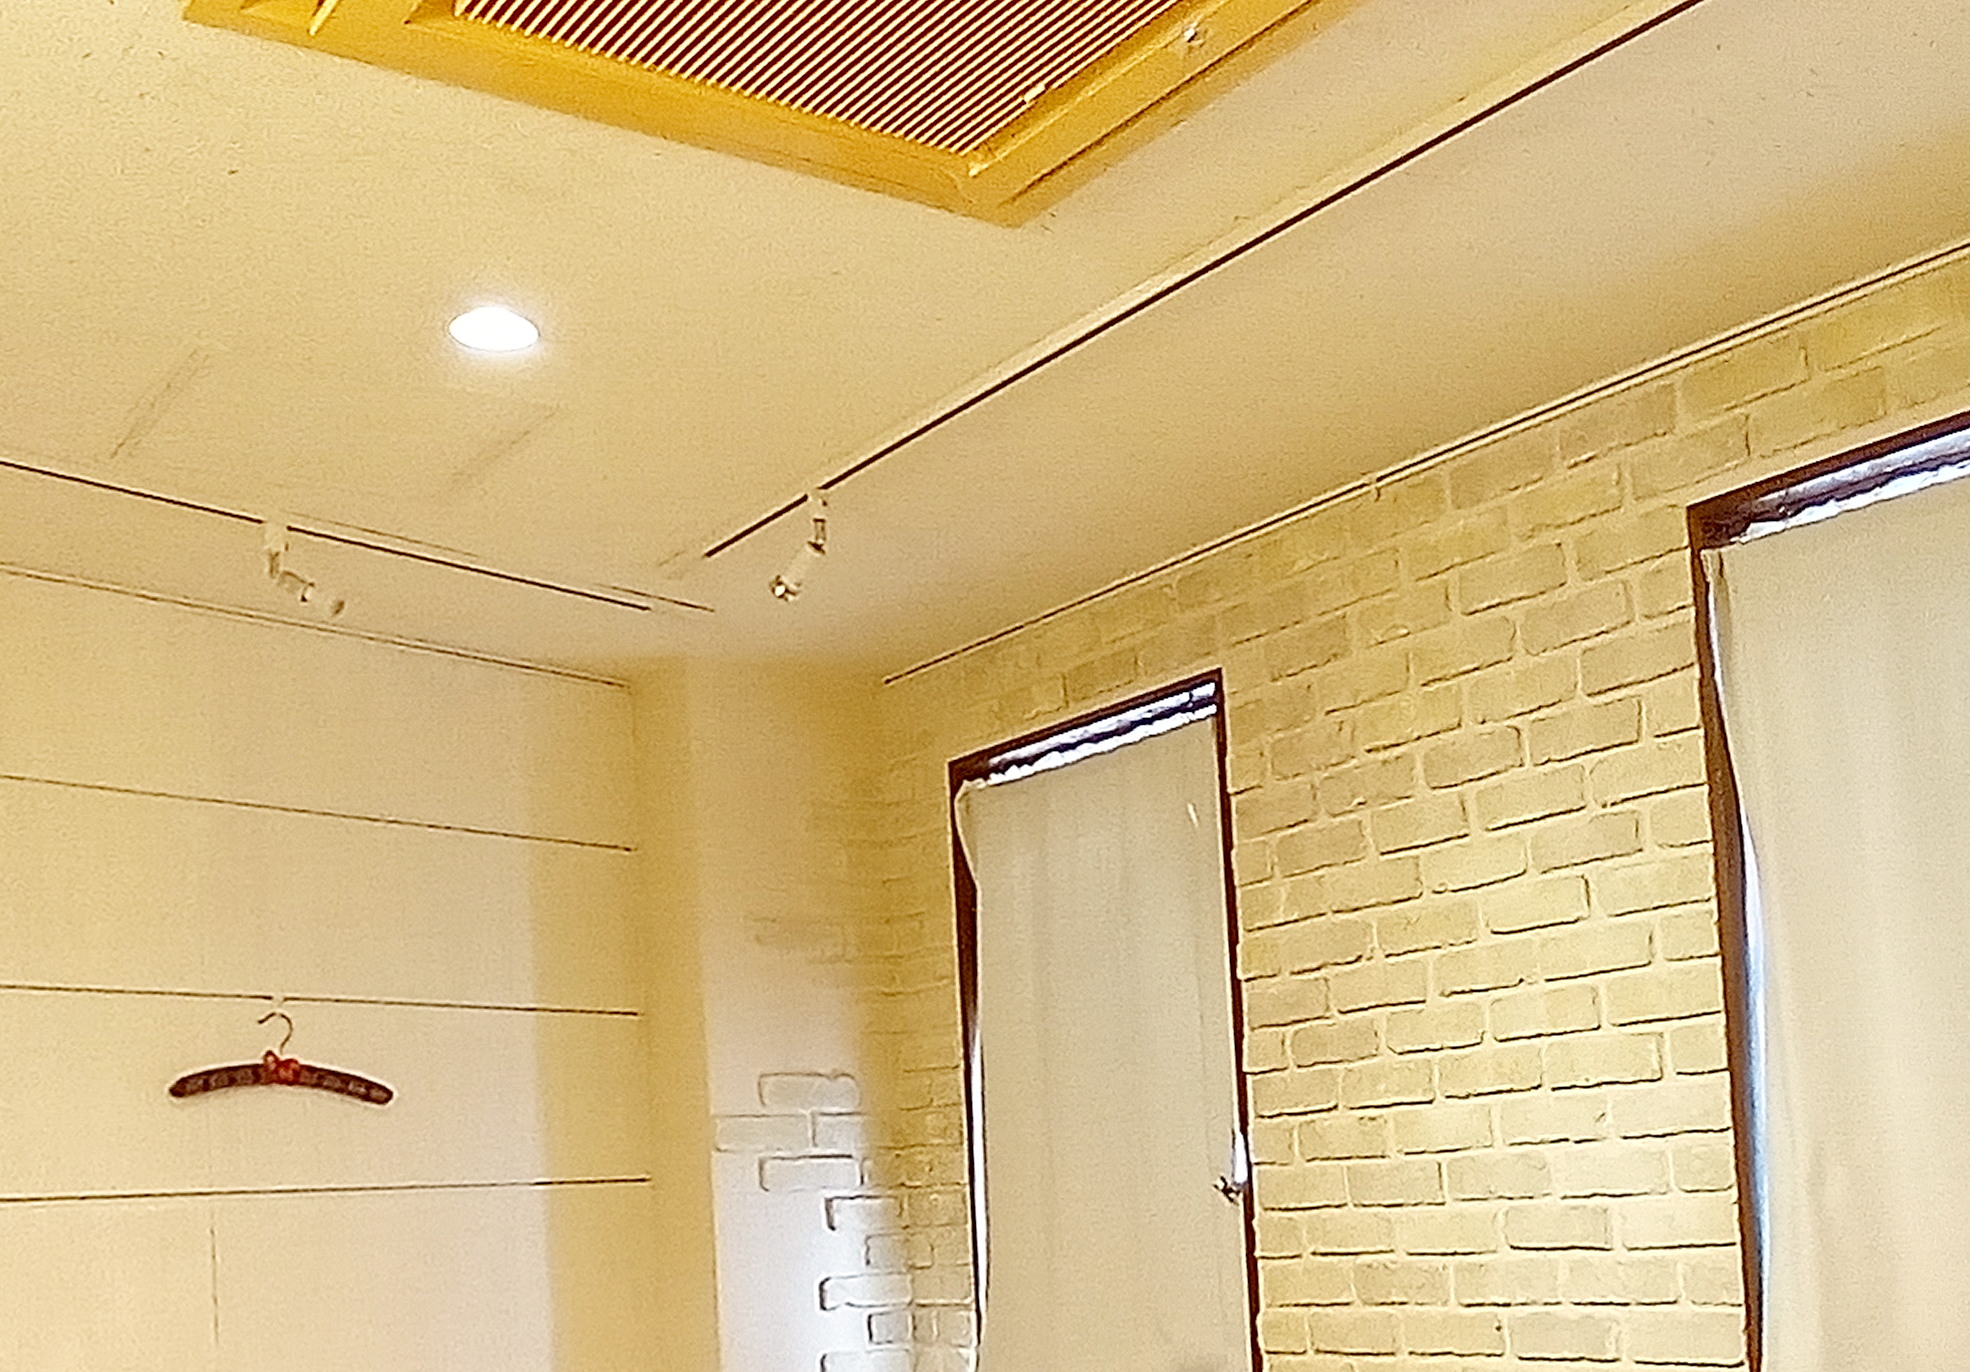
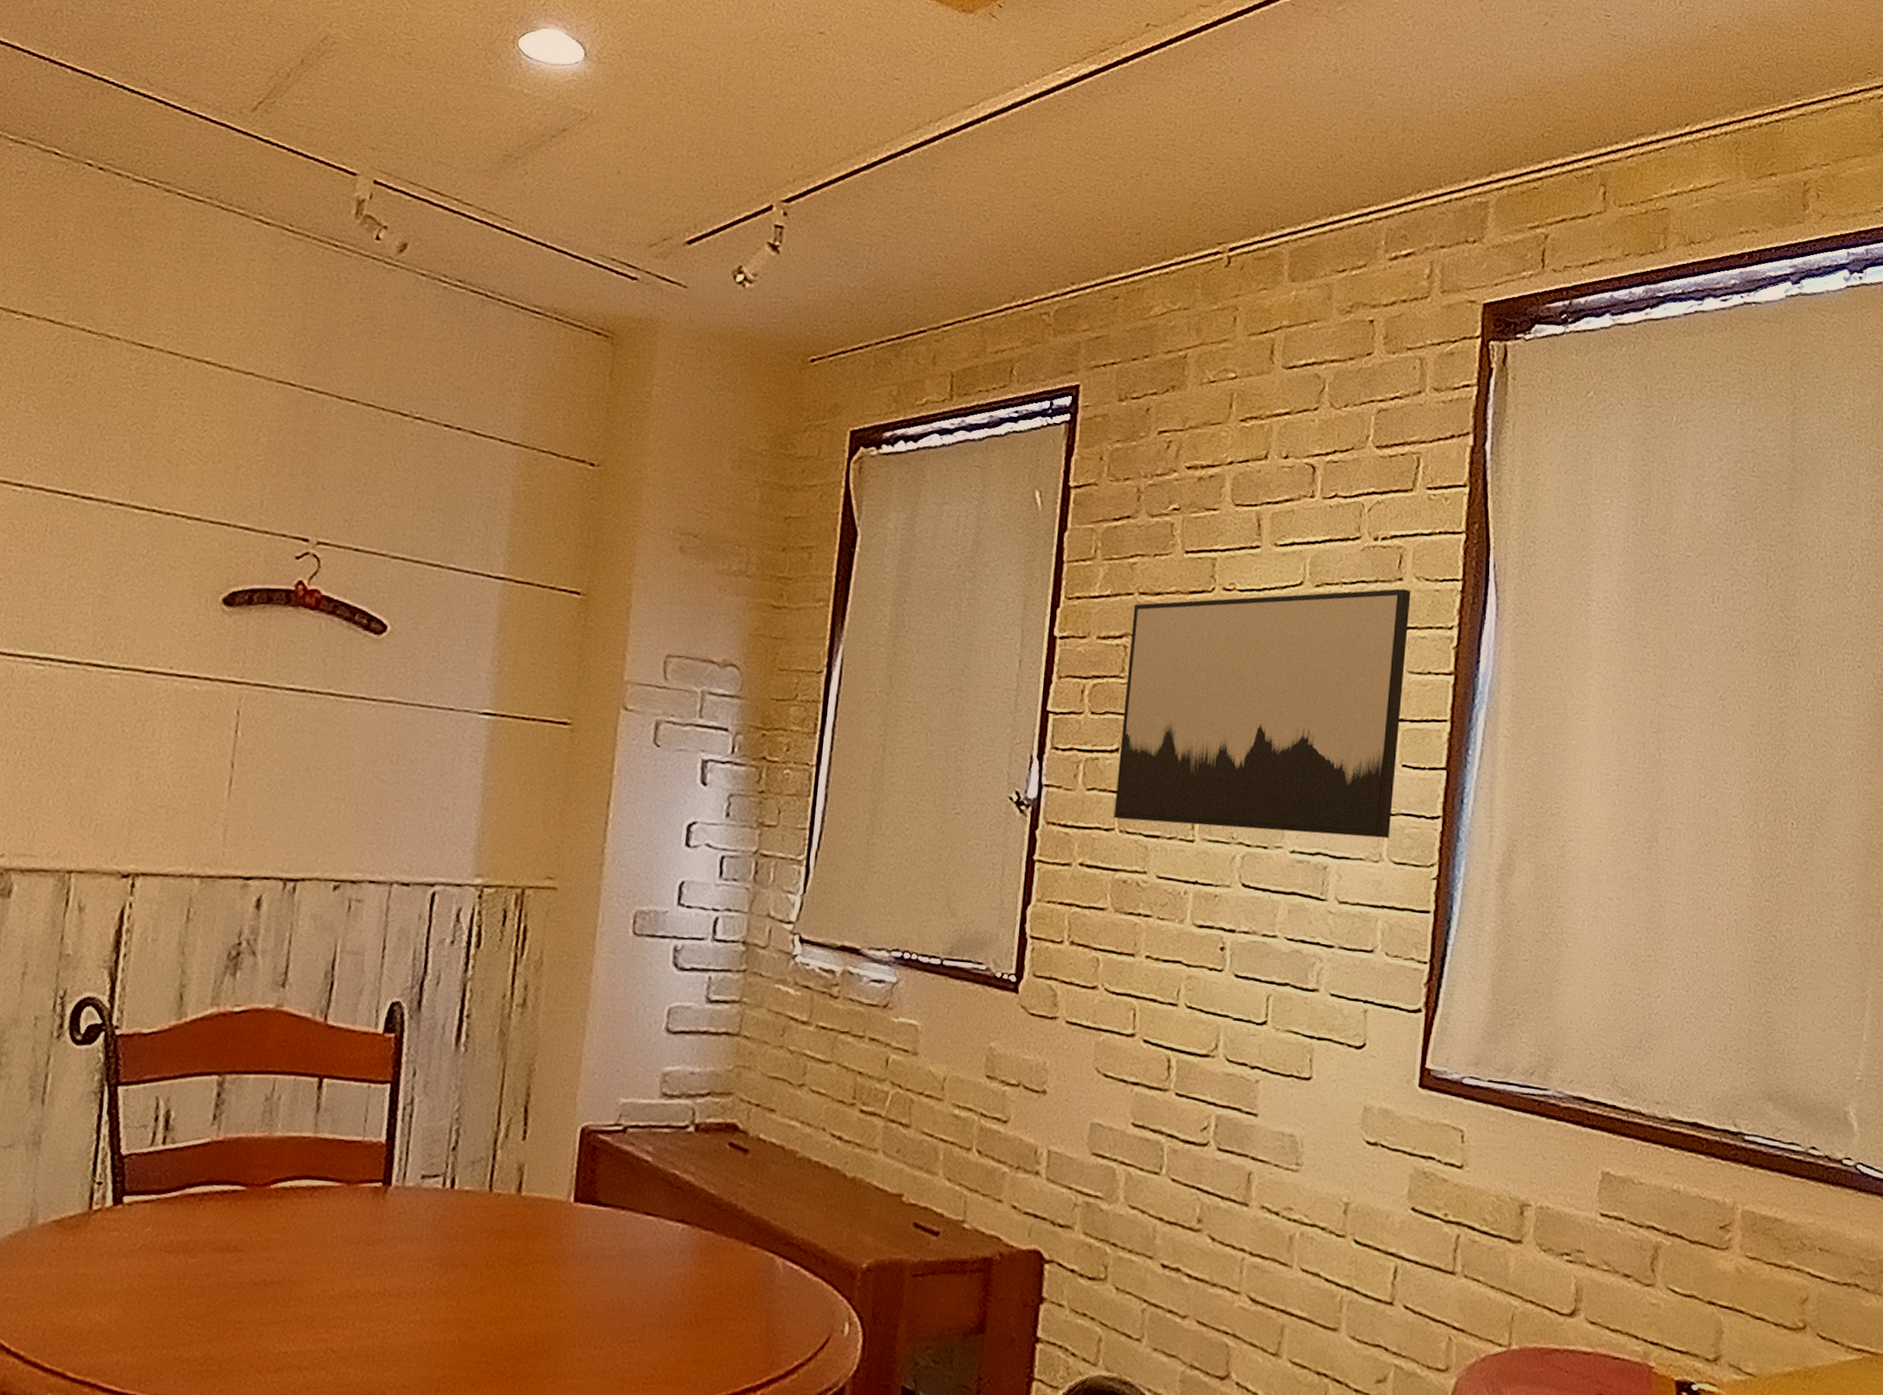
wall art: none [1328,861,1676,1191] -> present [1113,588,1411,839]

